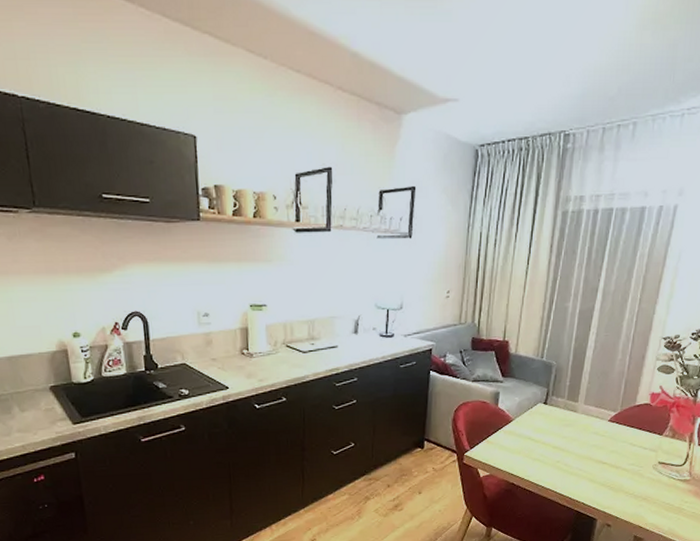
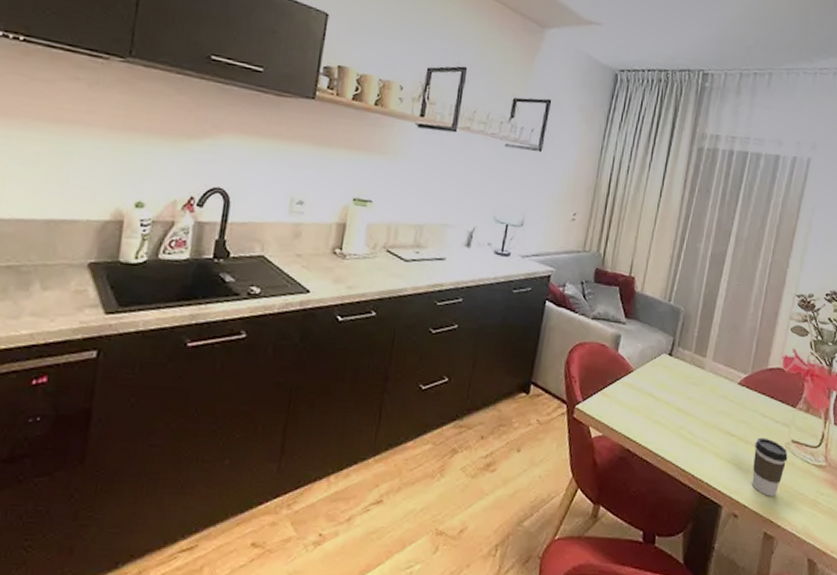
coffee cup: none [622,462,655,508] -> present [752,437,788,496]

